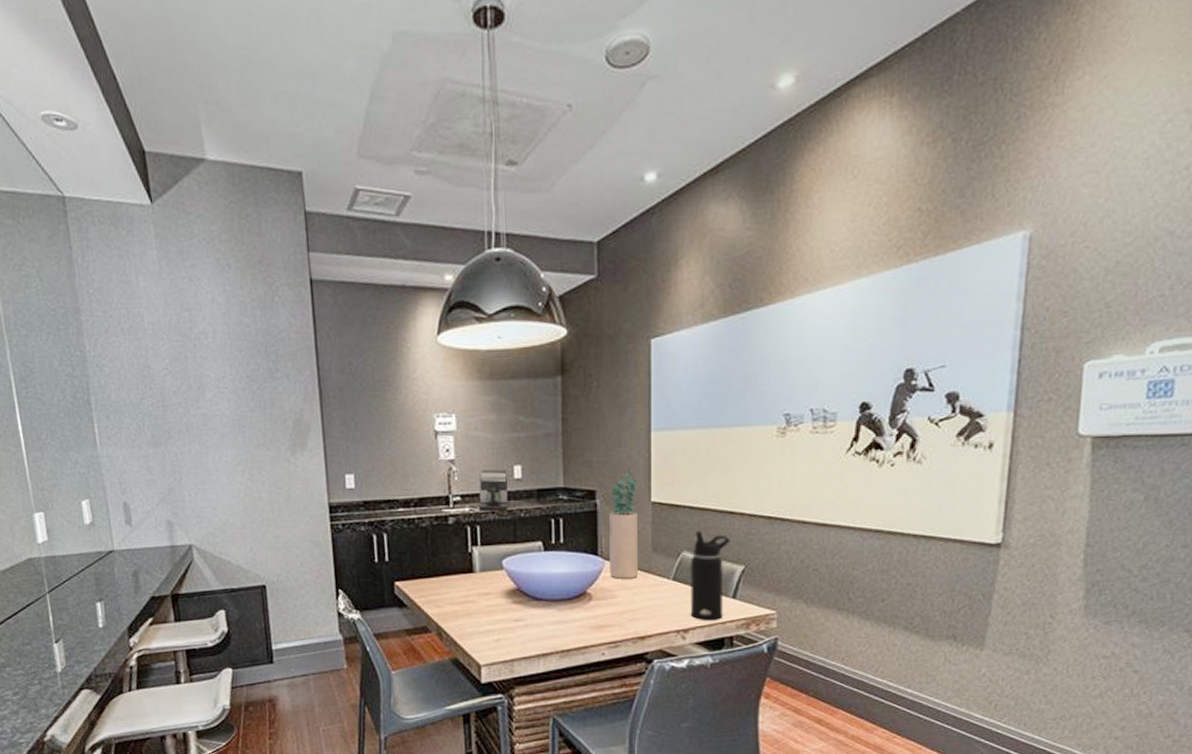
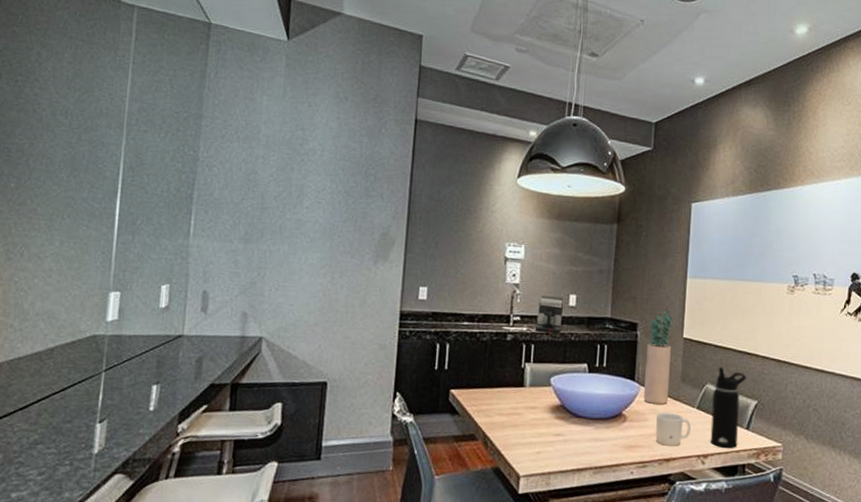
mug: none [625,587,667,624] -> present [655,413,691,447]

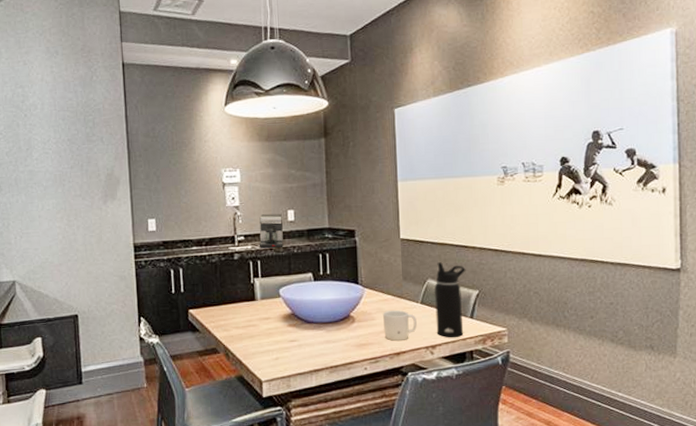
vase: present [644,306,673,405] -> none [366,211,393,304]

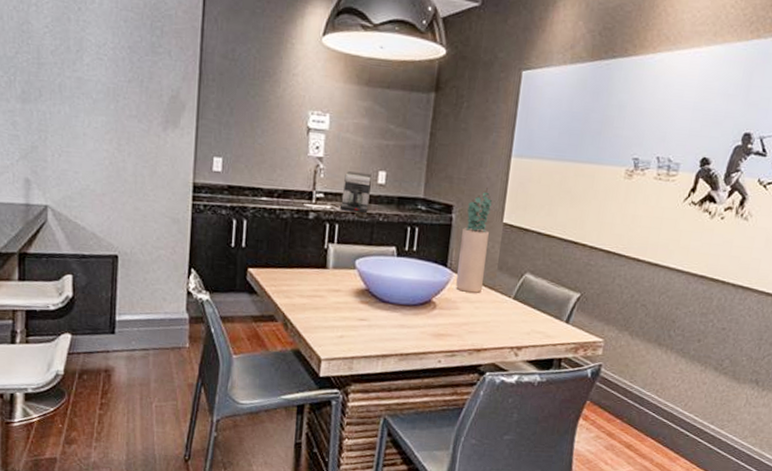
vase: none [366,211,393,304] -> present [456,188,493,293]
mug: present [382,310,417,342] -> none [466,301,506,338]
water bottle: present [433,262,466,338] -> none [525,256,571,342]

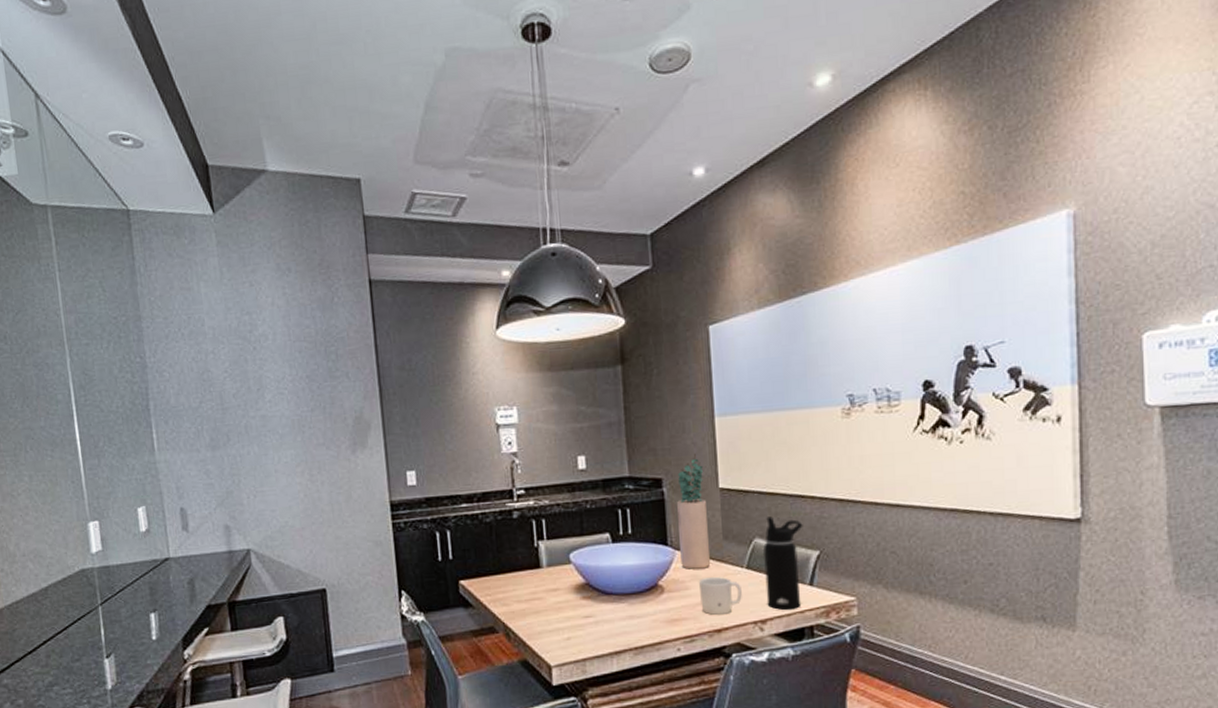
coffee maker: present [339,171,373,213] -> none [543,460,573,504]
mug: none [466,301,506,338] -> present [698,577,742,616]
water bottle: none [525,256,571,342] -> present [762,517,803,611]

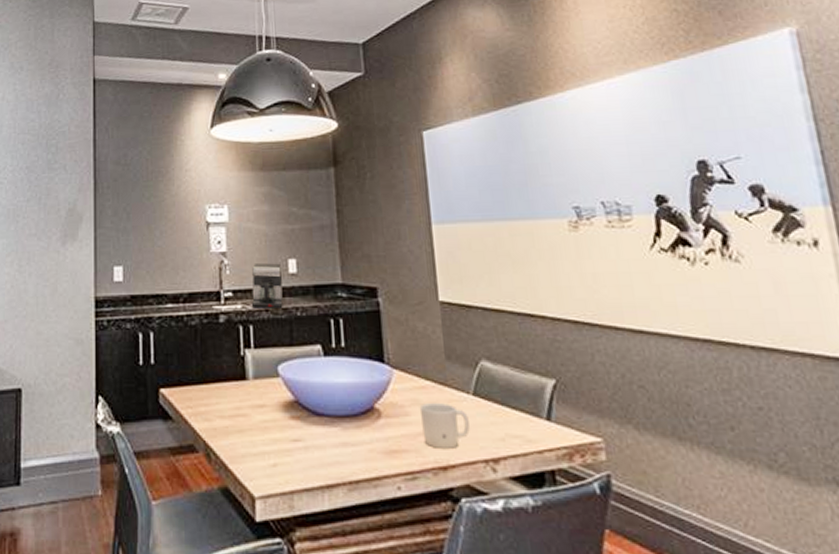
coffee maker: none [543,460,573,504] -> present [251,263,283,309]
vase: present [676,454,711,569] -> none [392,263,433,392]
water bottle: present [762,517,803,611] -> none [490,336,539,449]

